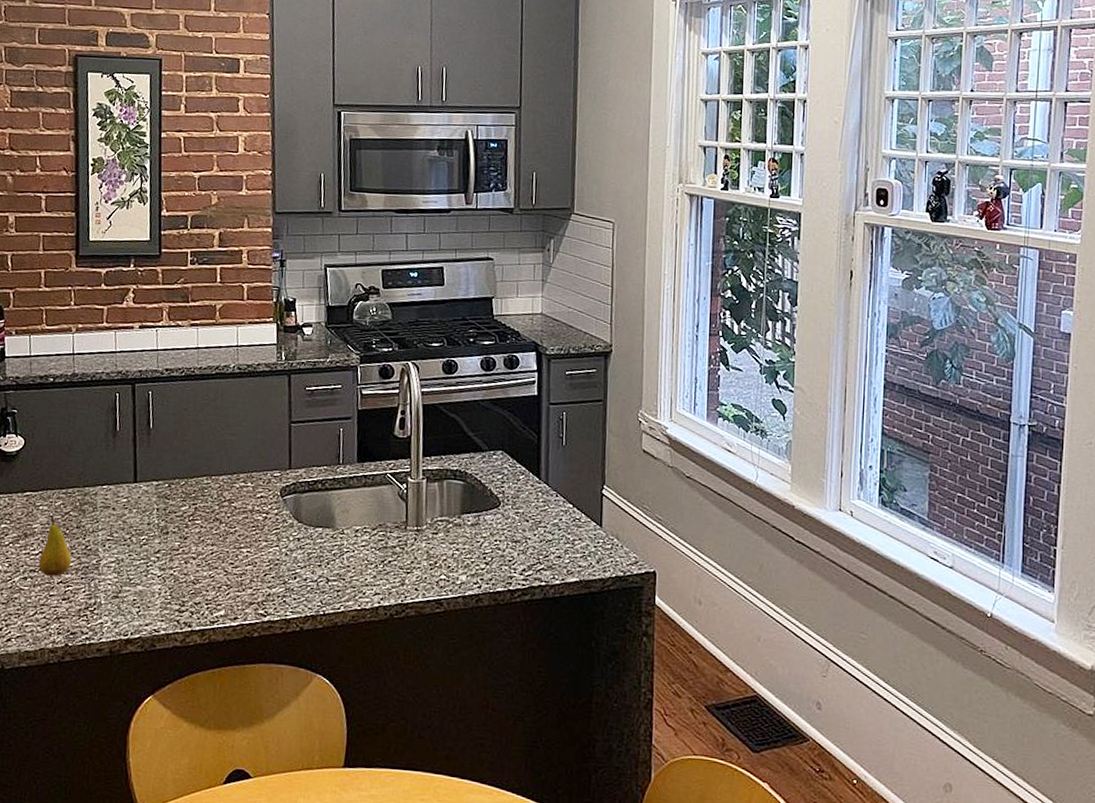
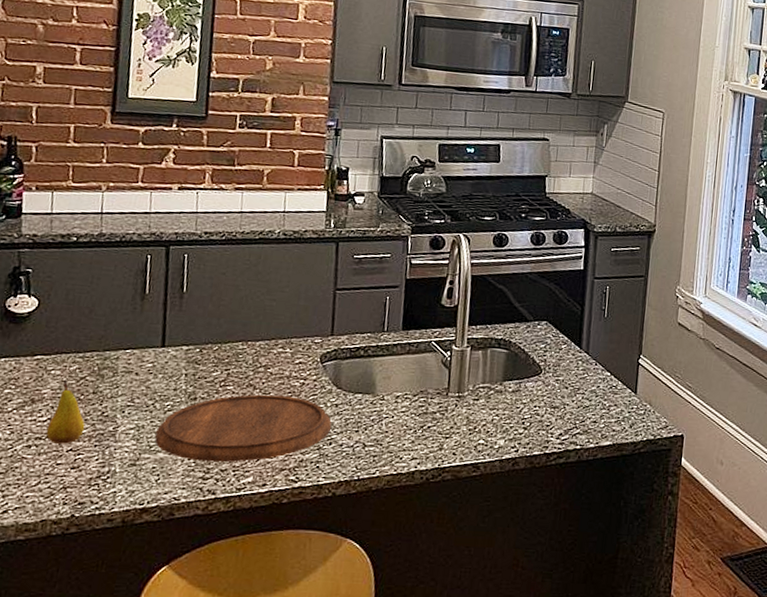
cutting board: none [133,528,295,596] -> present [154,394,332,463]

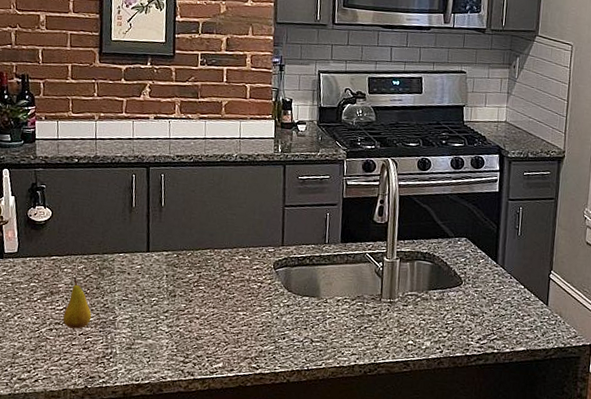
cutting board: present [154,394,332,463] -> none [145,294,284,350]

